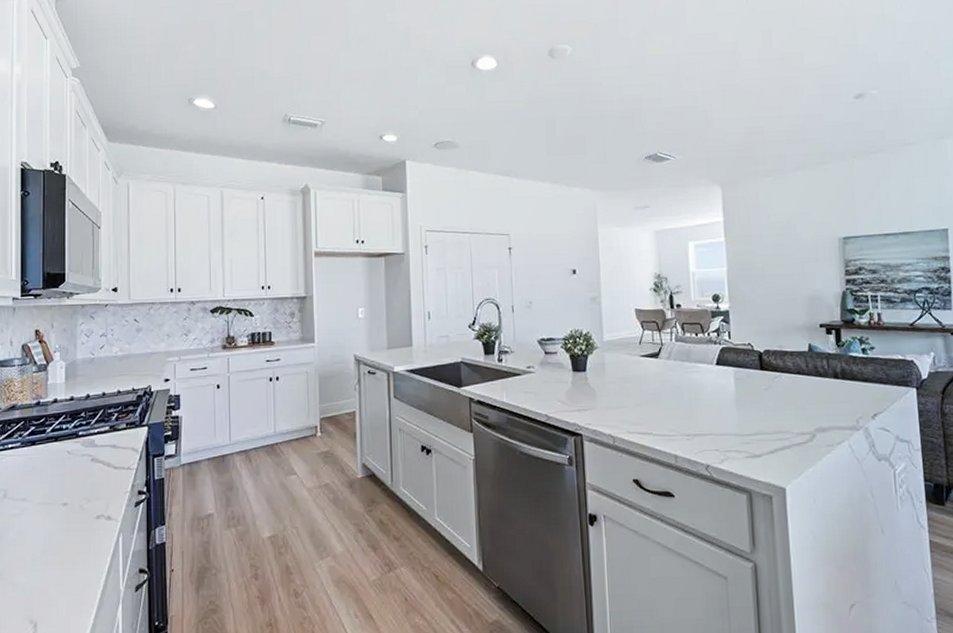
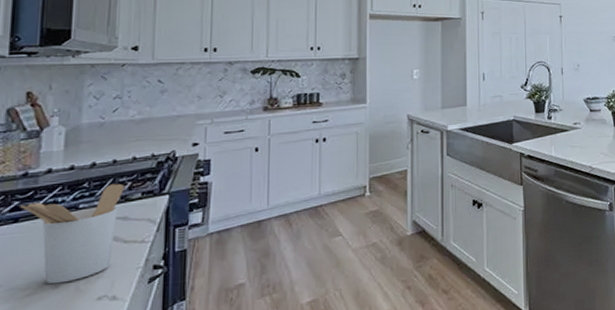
utensil holder: none [36,414,113,502] -> present [20,183,125,285]

